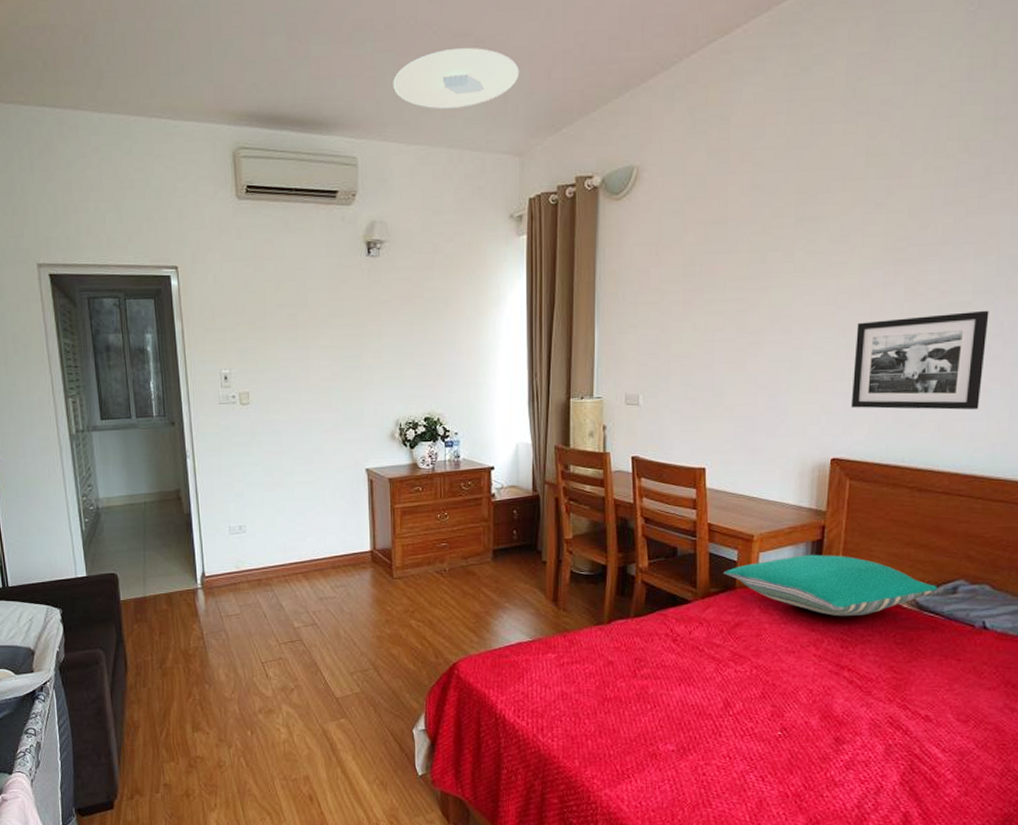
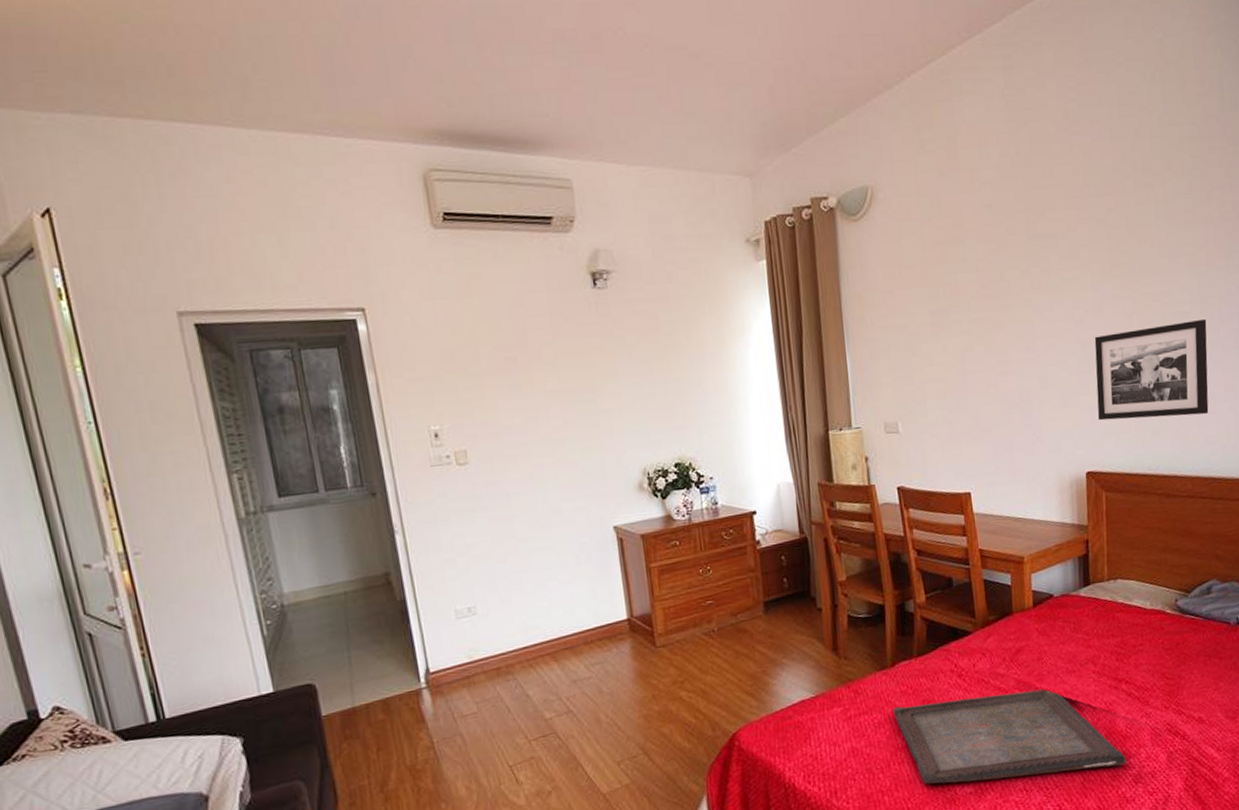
ceiling light: present [393,48,520,109] -> none [605,63,742,127]
serving tray: none [605,660,840,750] -> present [893,689,1127,784]
pillow: present [724,554,938,617] -> none [1000,568,1195,630]

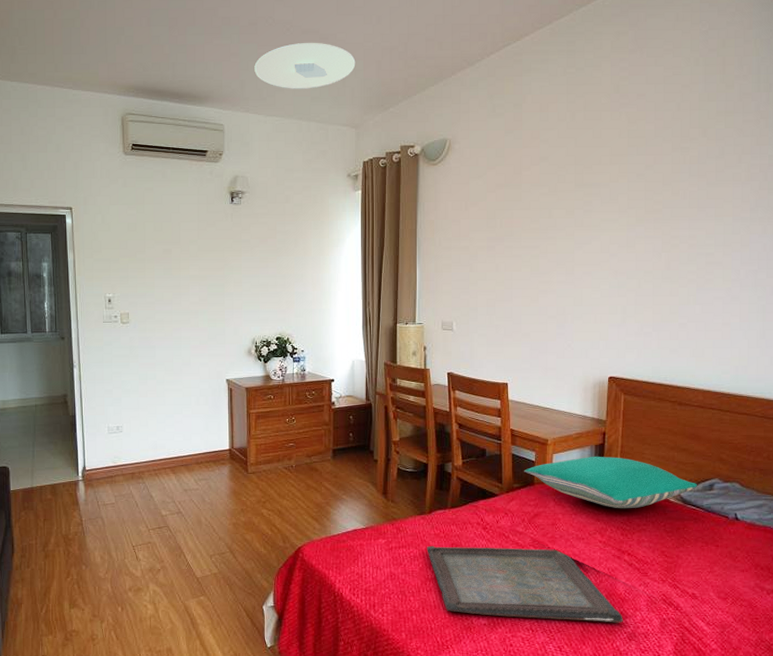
ceiling light: none [605,63,742,127] -> present [254,43,356,89]
pillow: none [1000,568,1195,630] -> present [524,456,698,509]
picture frame: present [1094,318,1209,421] -> none [623,260,728,339]

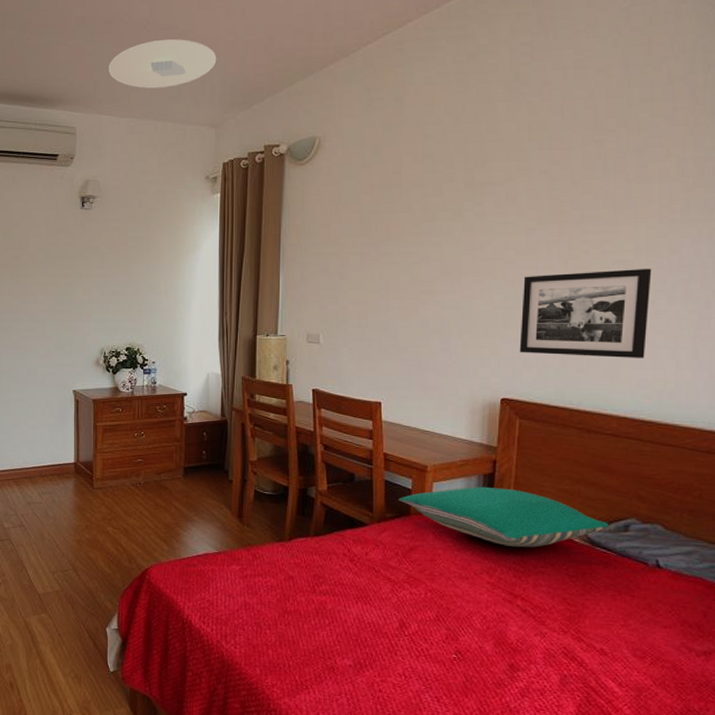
serving tray: present [427,545,623,623] -> none [286,575,515,676]
picture frame: none [623,260,728,339] -> present [519,268,652,358]

